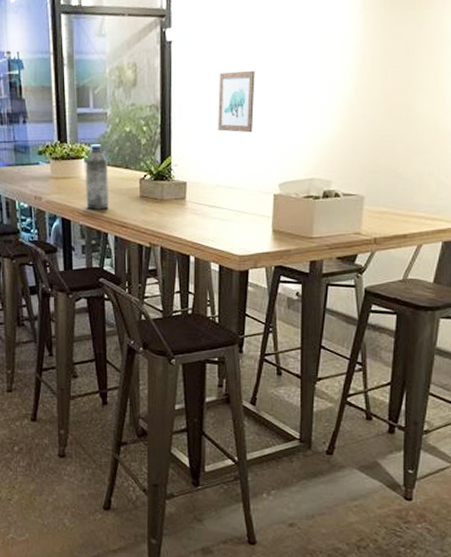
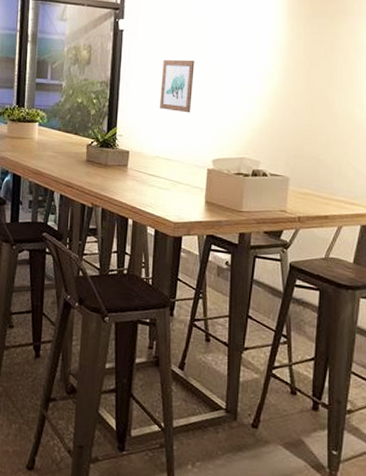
water bottle: present [85,144,109,210] -> none [36,111,59,169]

